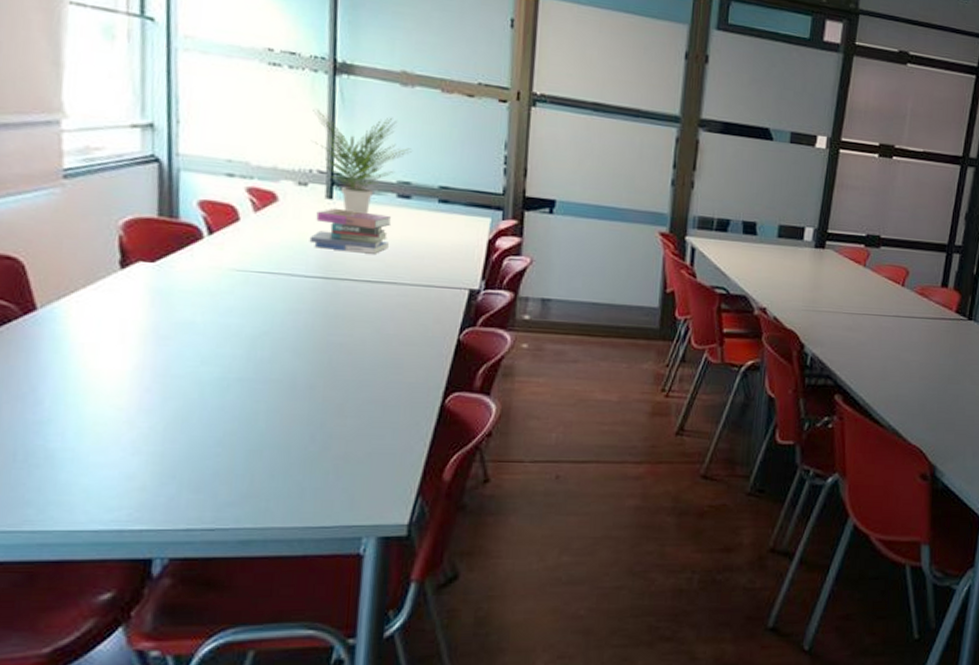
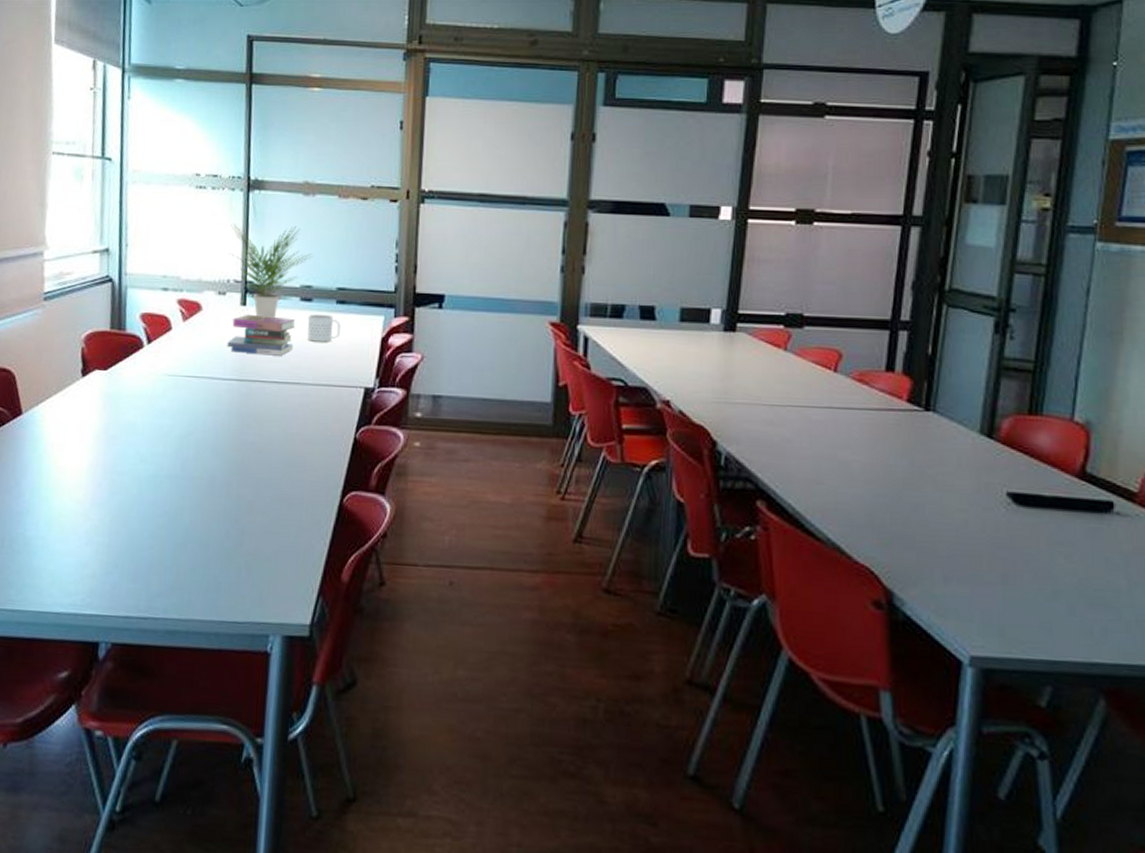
mug: none [405,212,443,242] -> present [307,314,340,342]

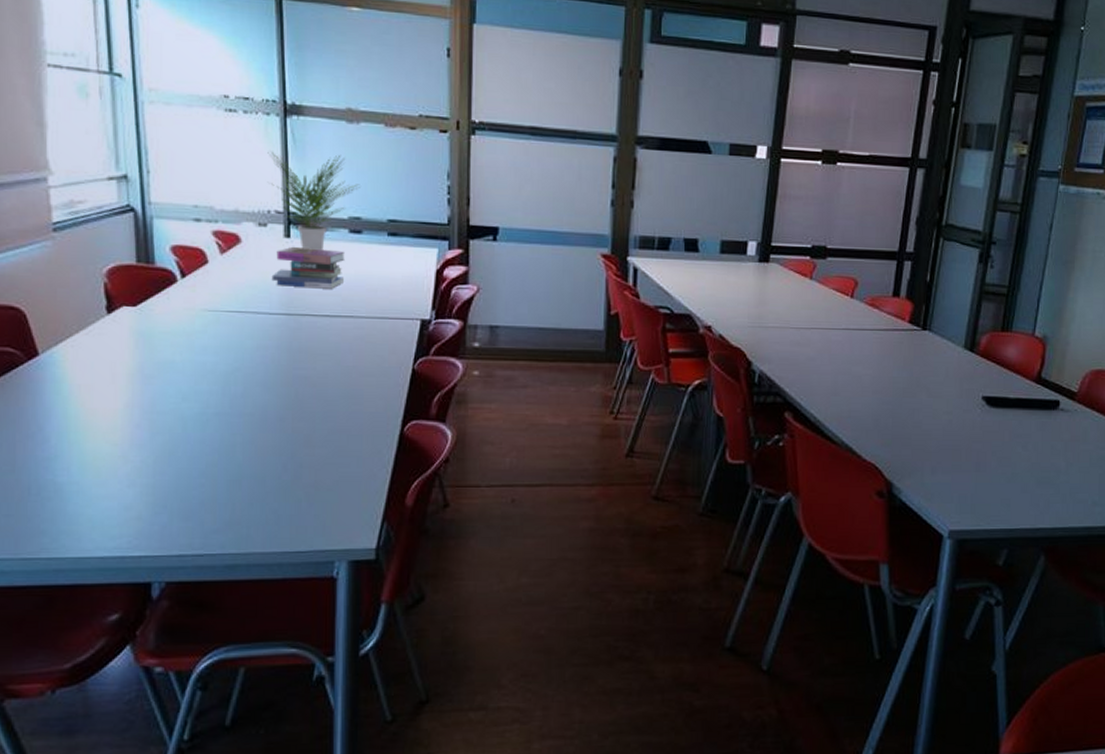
mug: present [307,314,340,342] -> none [359,246,393,275]

